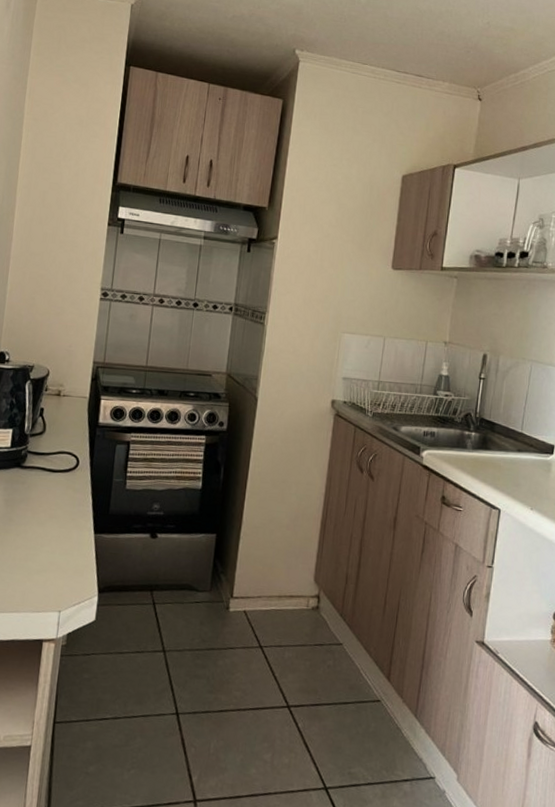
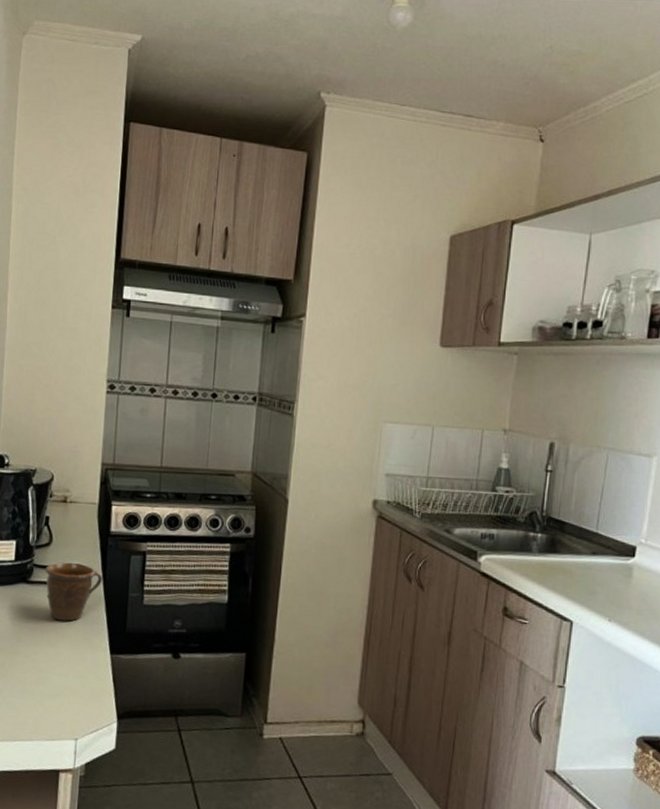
mug: none [37,450,90,504] -> present [45,562,102,622]

